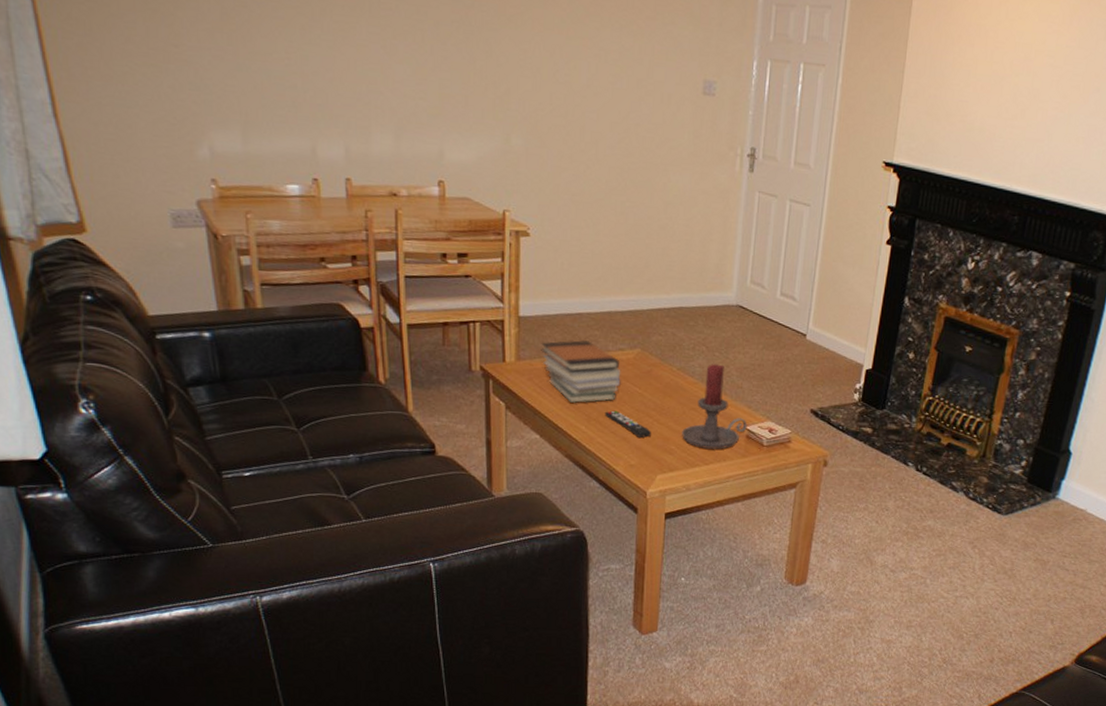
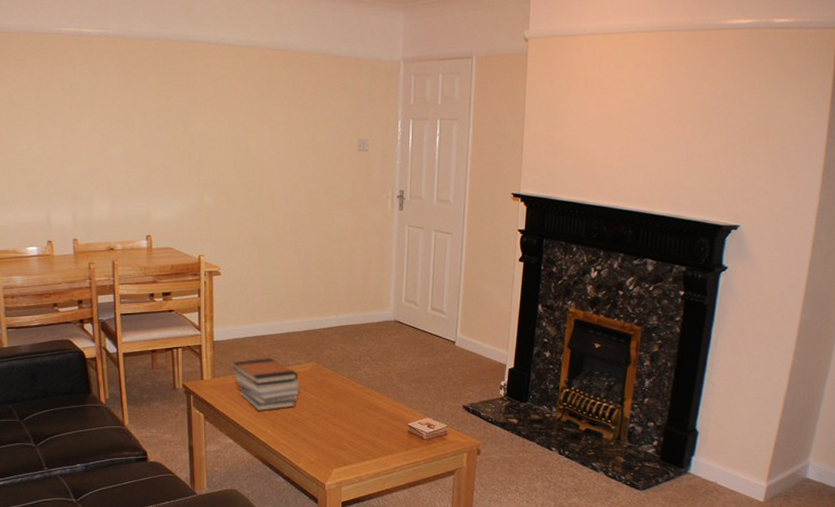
remote control: present [605,410,651,438] -> none [287,415,327,437]
candle holder: present [682,364,747,449] -> none [353,371,409,444]

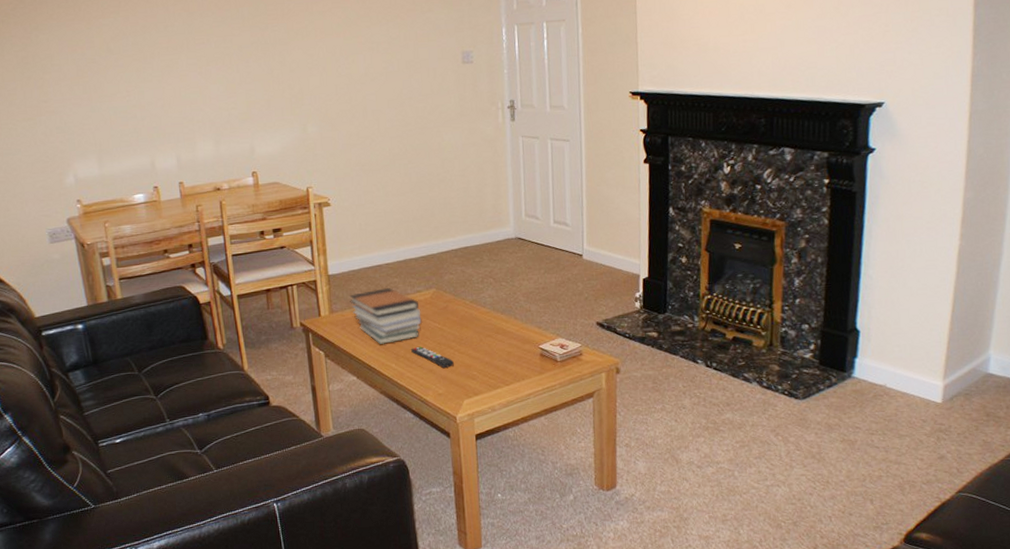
remote control: none [287,415,327,437] -> present [411,346,454,368]

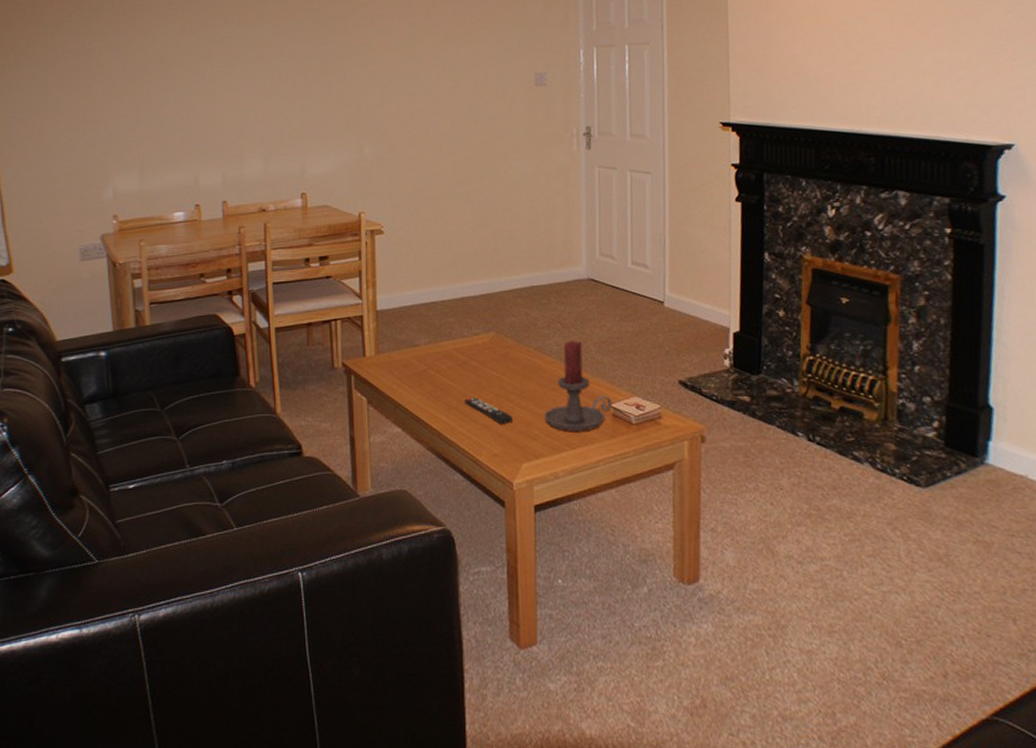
book stack: present [349,288,422,345] -> none [398,328,478,394]
candle holder: none [481,292,540,371] -> present [544,341,612,431]

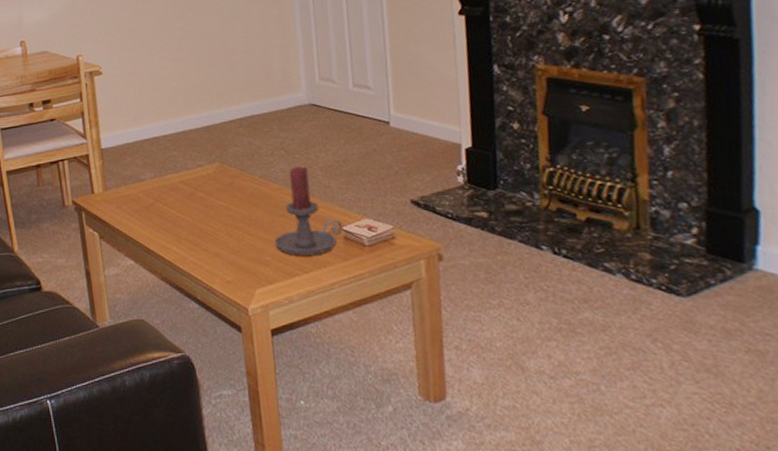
remote control: present [465,397,513,424] -> none [194,227,243,252]

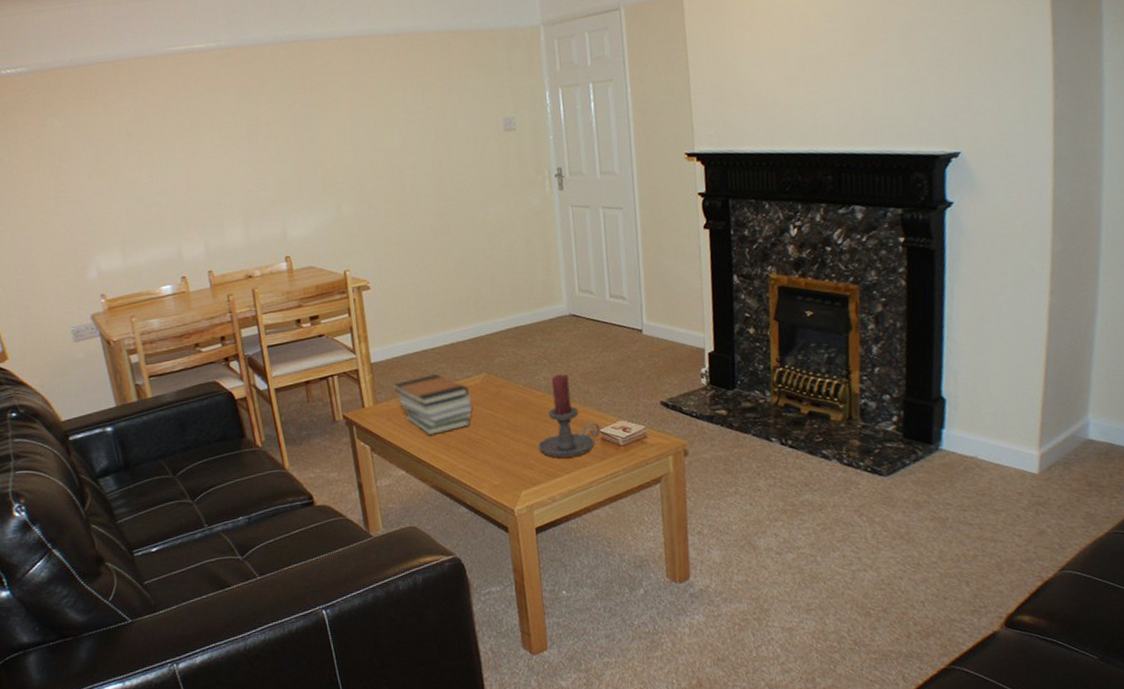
book stack: none [124,162,205,226] -> present [394,374,473,436]

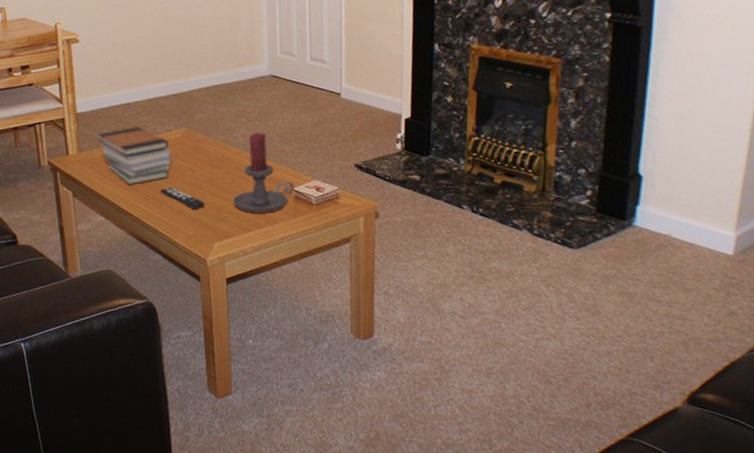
remote control: none [463,435,509,458] -> present [160,187,205,209]

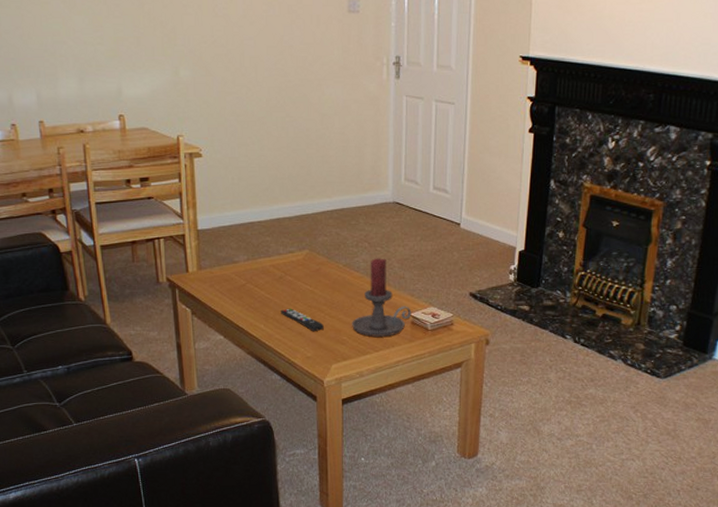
book stack: present [98,127,172,185] -> none [219,247,293,305]

